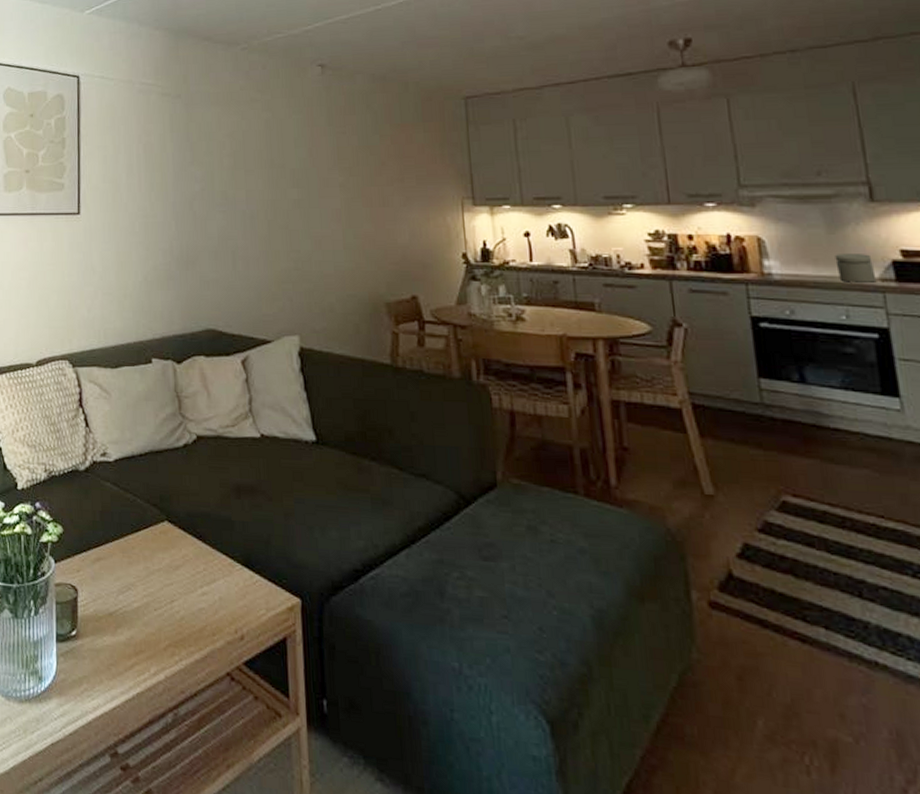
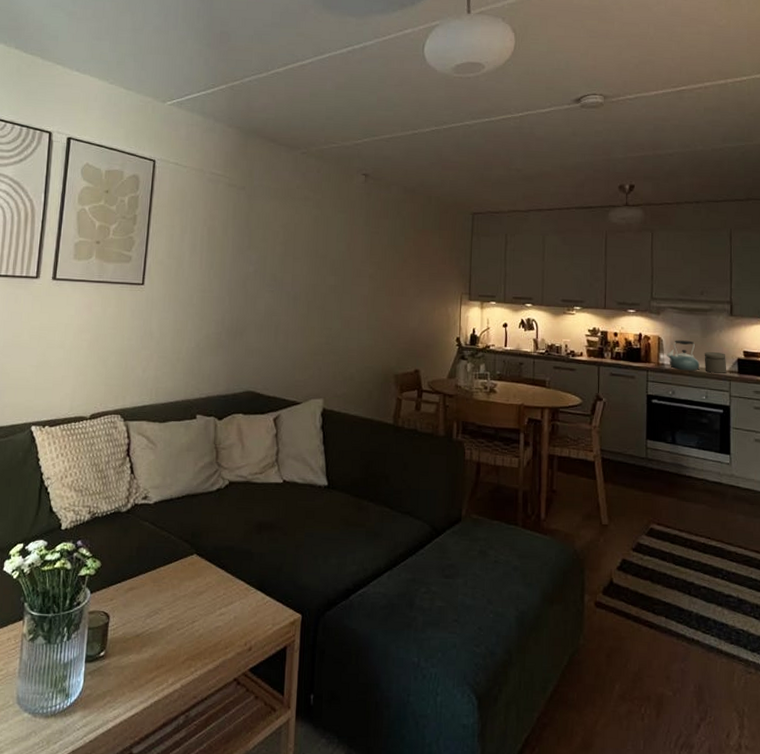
kettle: none [773,239,830,282] -> present [666,340,700,372]

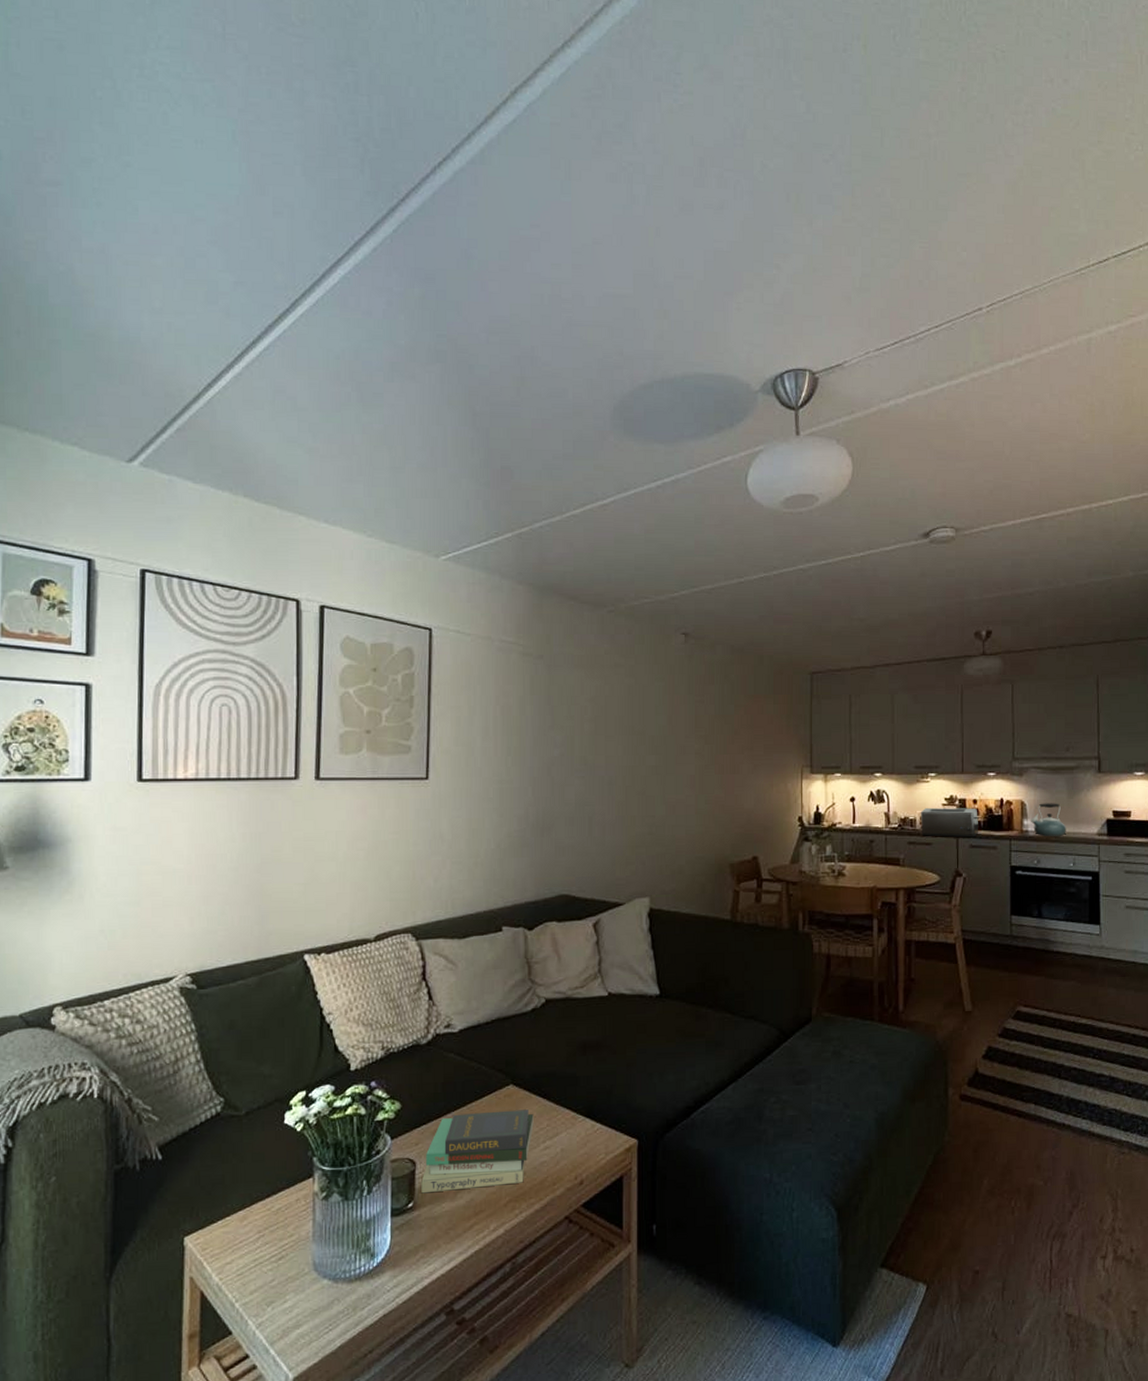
books: none [112,576,213,645] -> present [421,1109,534,1194]
toaster: none [565,337,619,367] -> present [920,807,979,838]
jar: present [704,351,727,374] -> none [1071,813,1096,838]

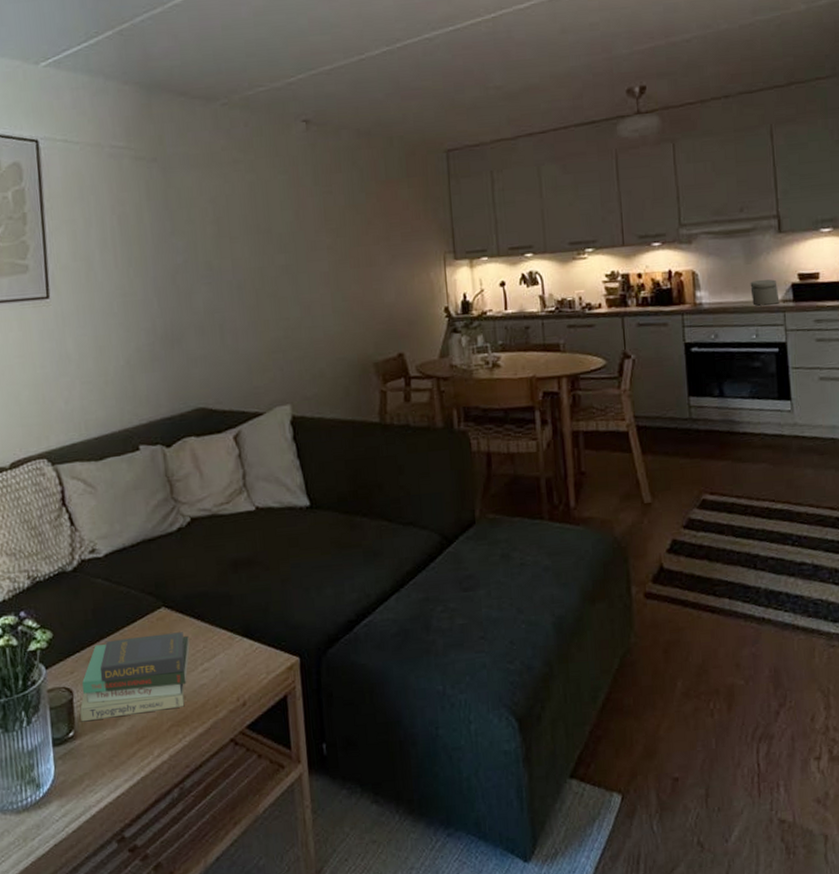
toaster: present [920,807,979,838] -> none [579,283,646,318]
kettle: present [1030,803,1066,837] -> none [703,270,746,309]
jar: none [1071,813,1096,838] -> present [750,279,780,306]

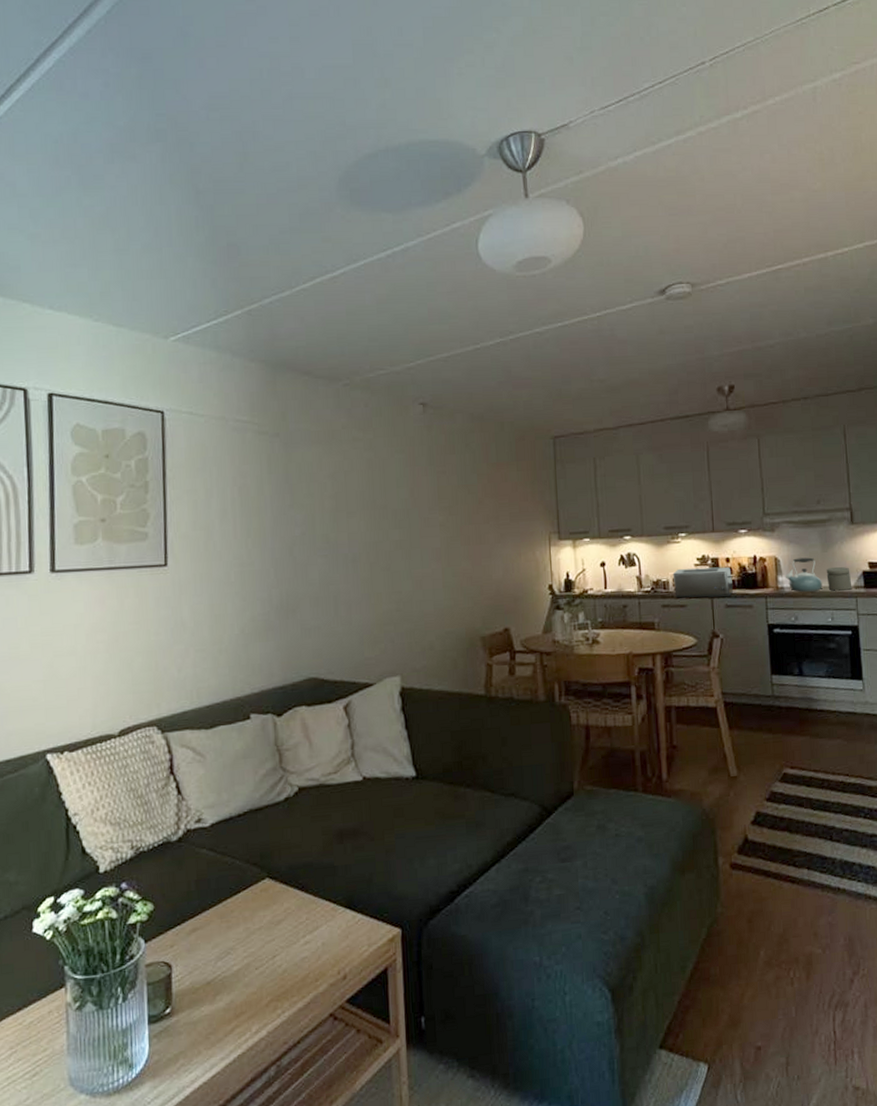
books: present [80,632,190,722] -> none [178,903,293,998]
toaster: none [579,283,646,318] -> present [672,566,733,598]
kettle: none [703,270,746,309] -> present [785,557,822,593]

